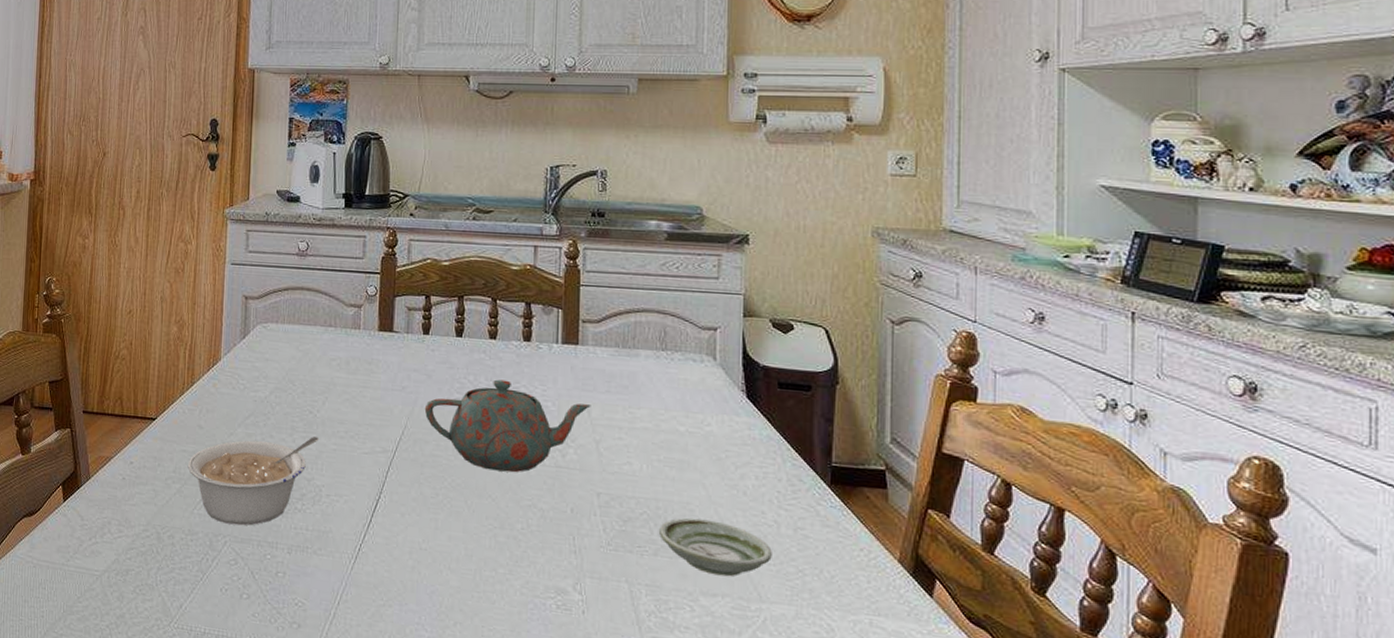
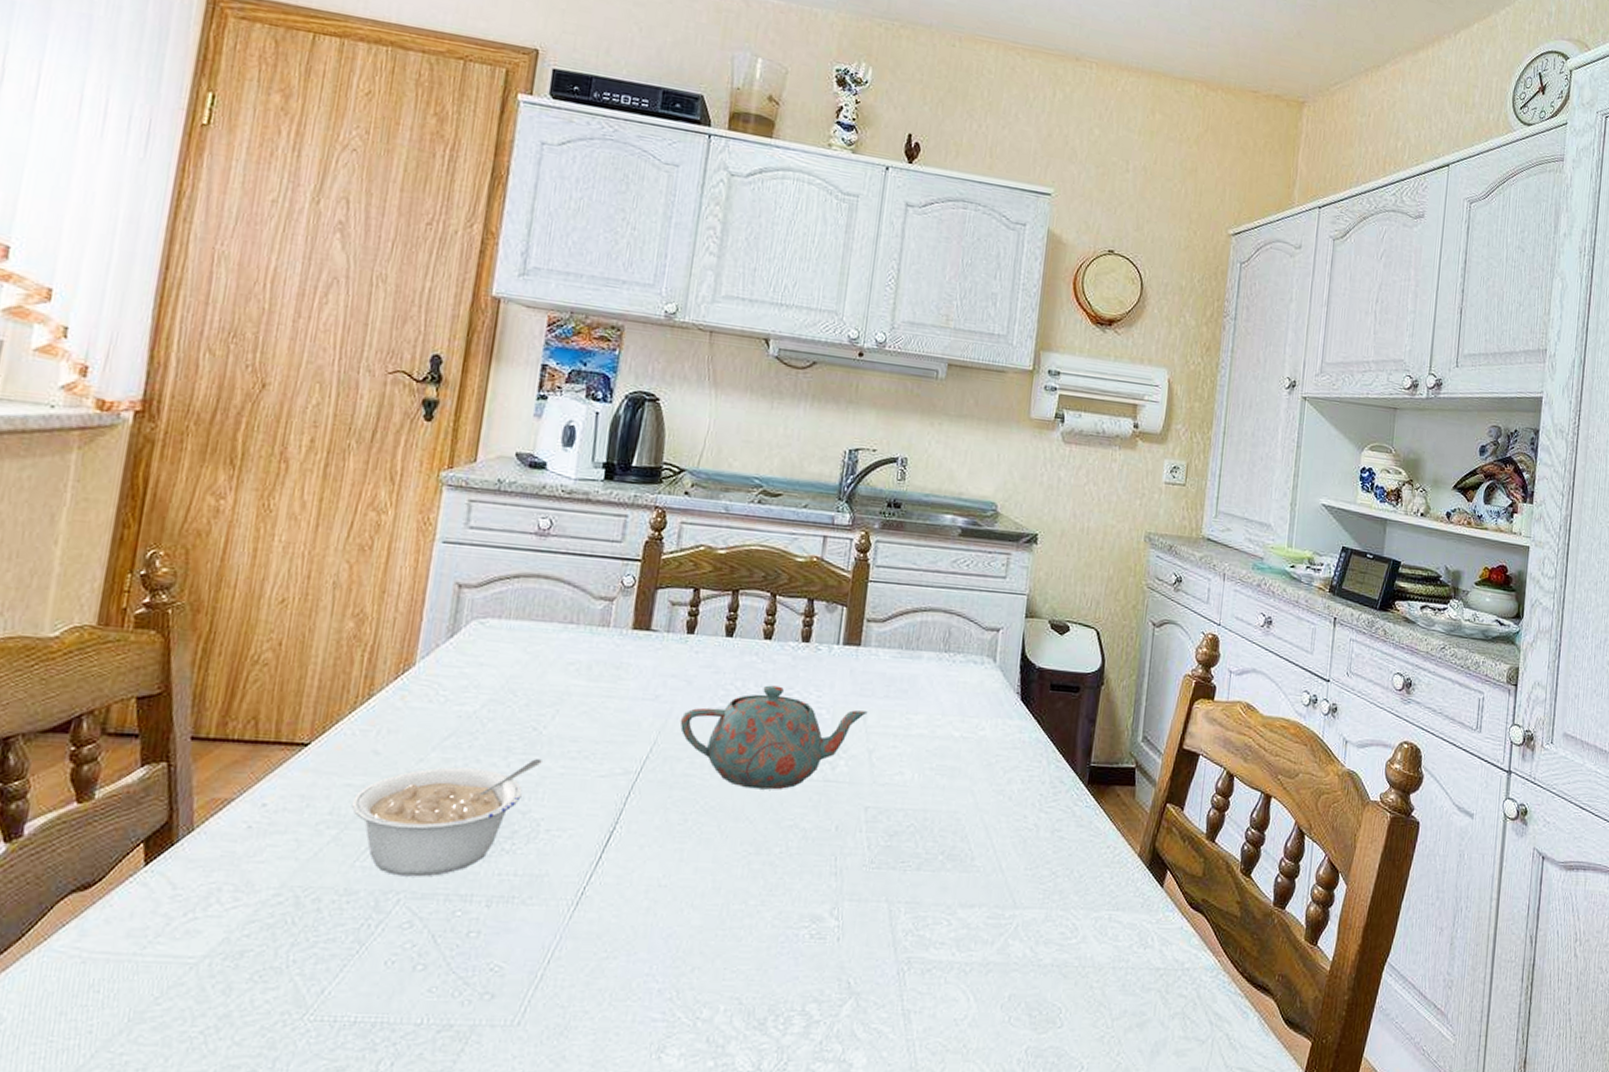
saucer: present [659,518,772,577] -> none [924,827,1030,886]

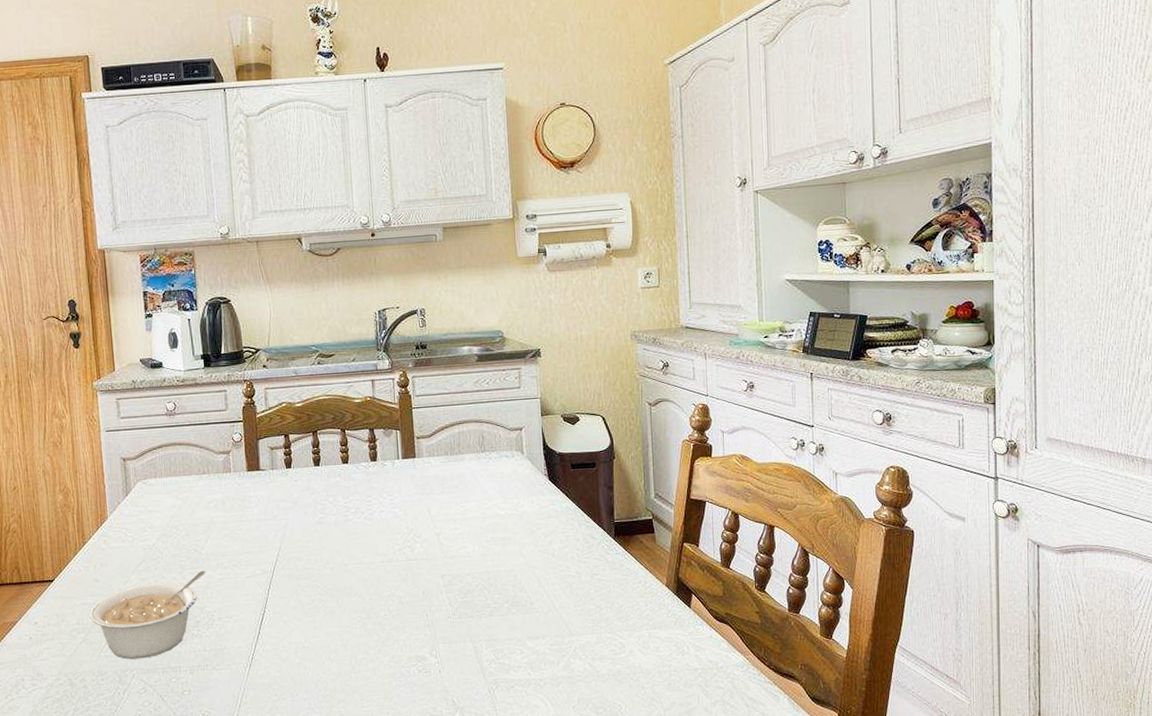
teapot: present [680,685,868,790] -> none [294,496,431,573]

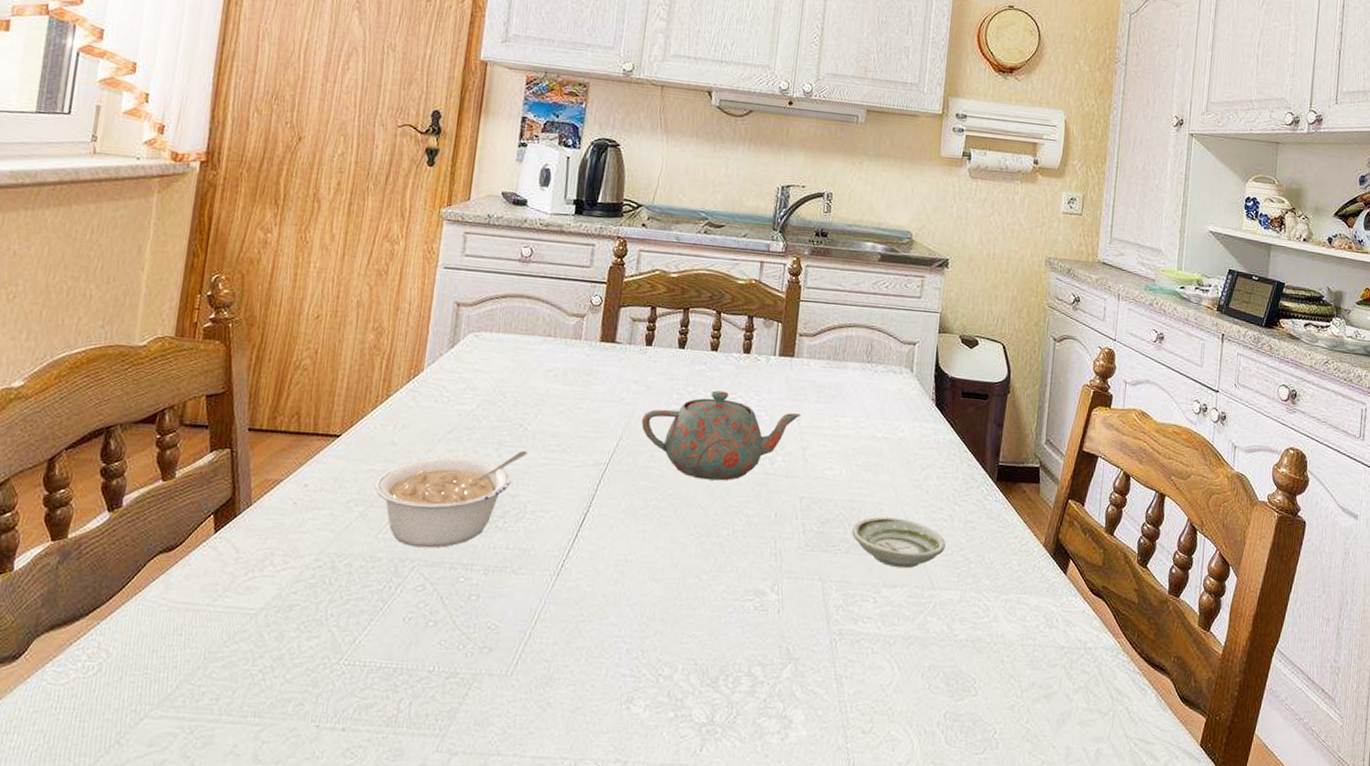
teapot: none [294,496,431,573] -> present [641,390,801,481]
saucer: none [492,580,577,622] -> present [852,516,946,569]

